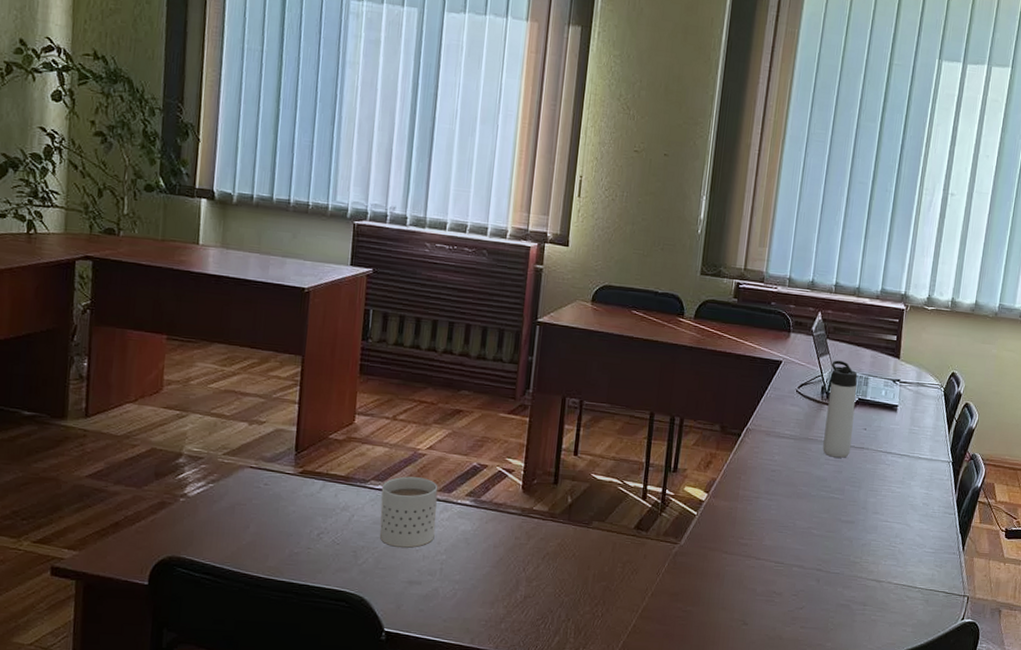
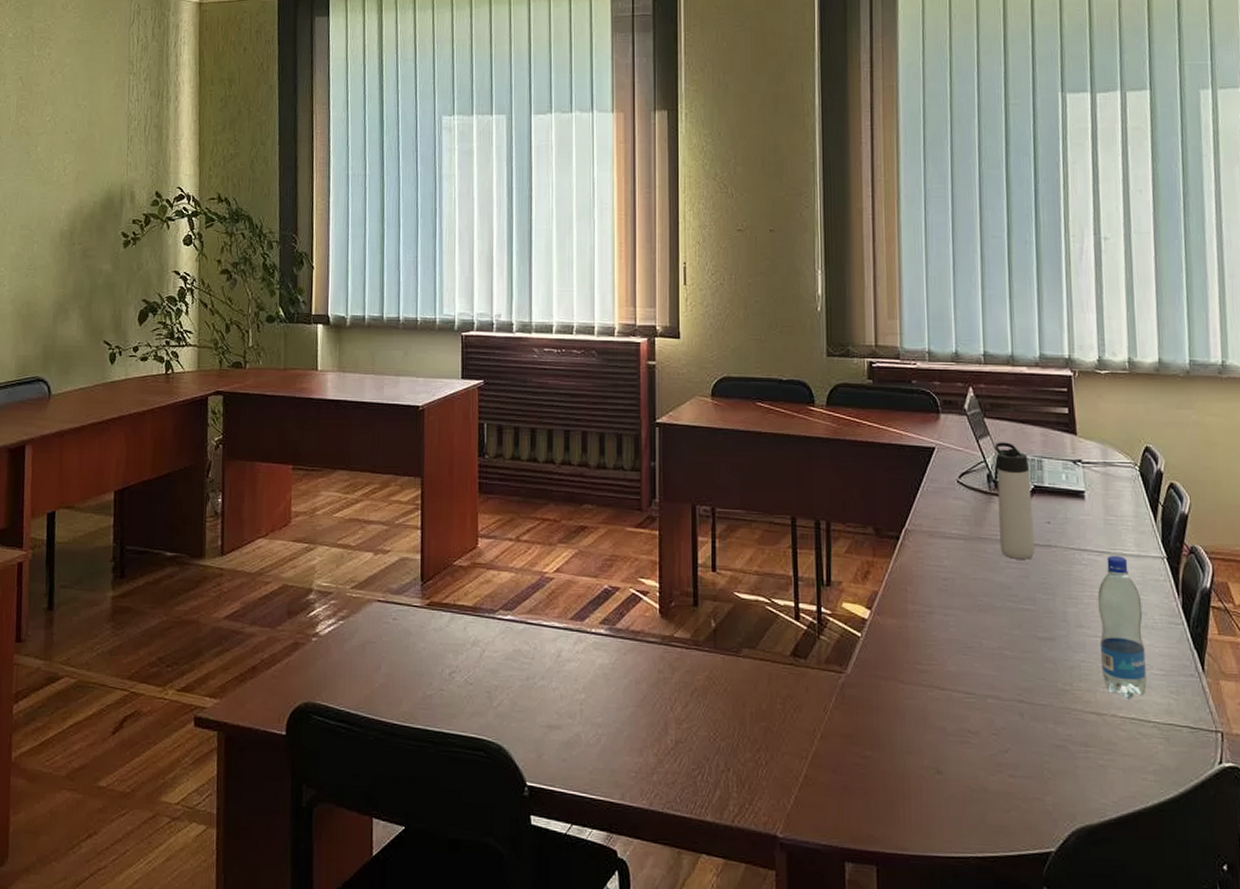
mug: present [379,476,438,548] -> none [510,604,571,686]
bottle: none [886,458,927,570] -> present [1097,556,1147,699]

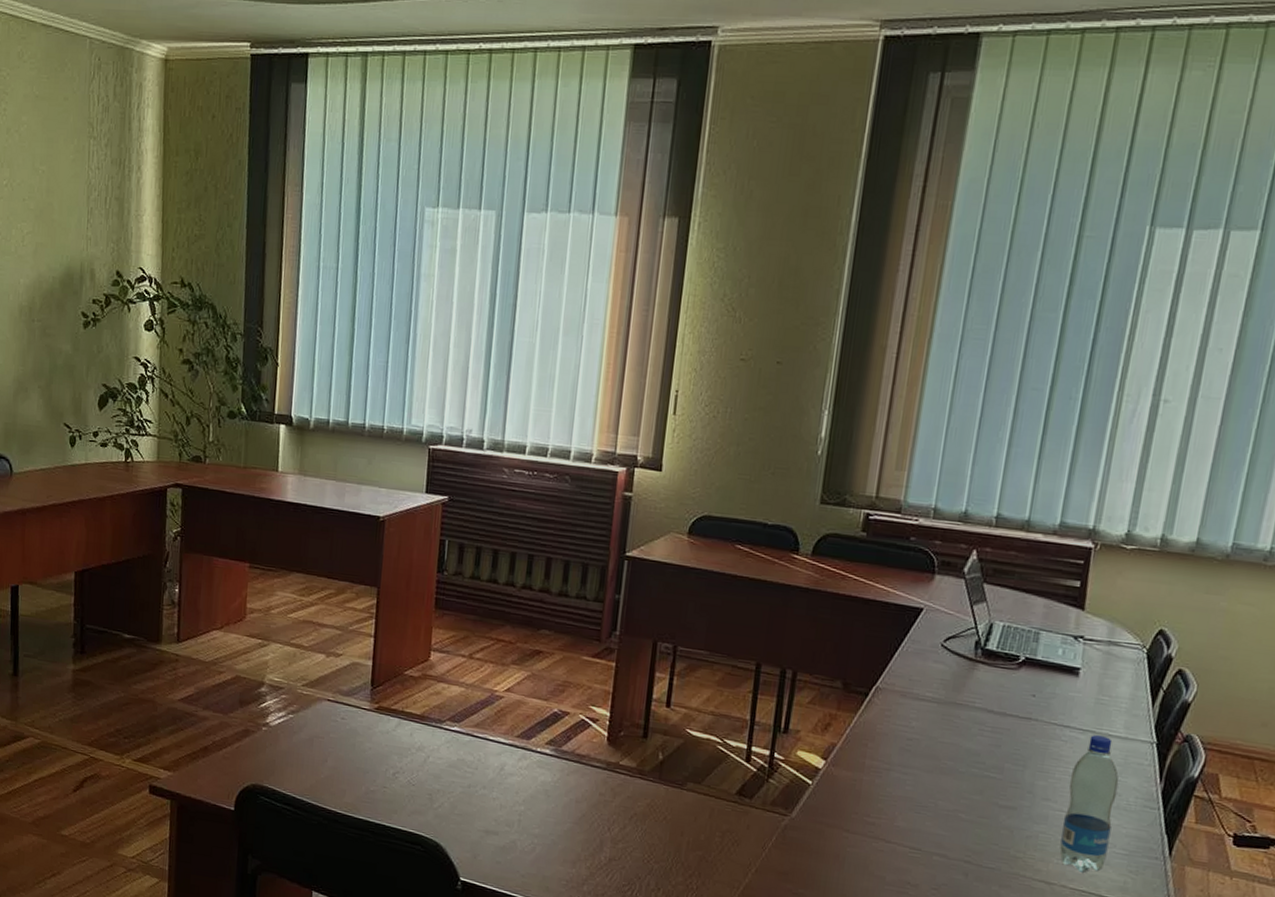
thermos bottle: present [994,442,1036,559] -> none [975,609,1025,730]

